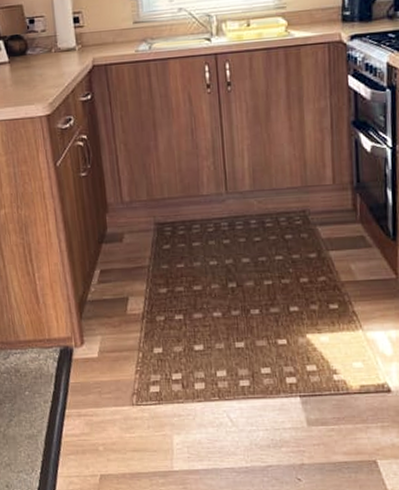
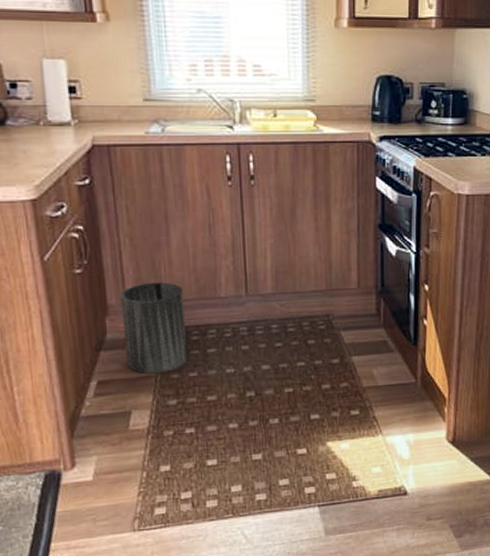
trash can: none [117,182,176,265] -> present [120,282,188,374]

